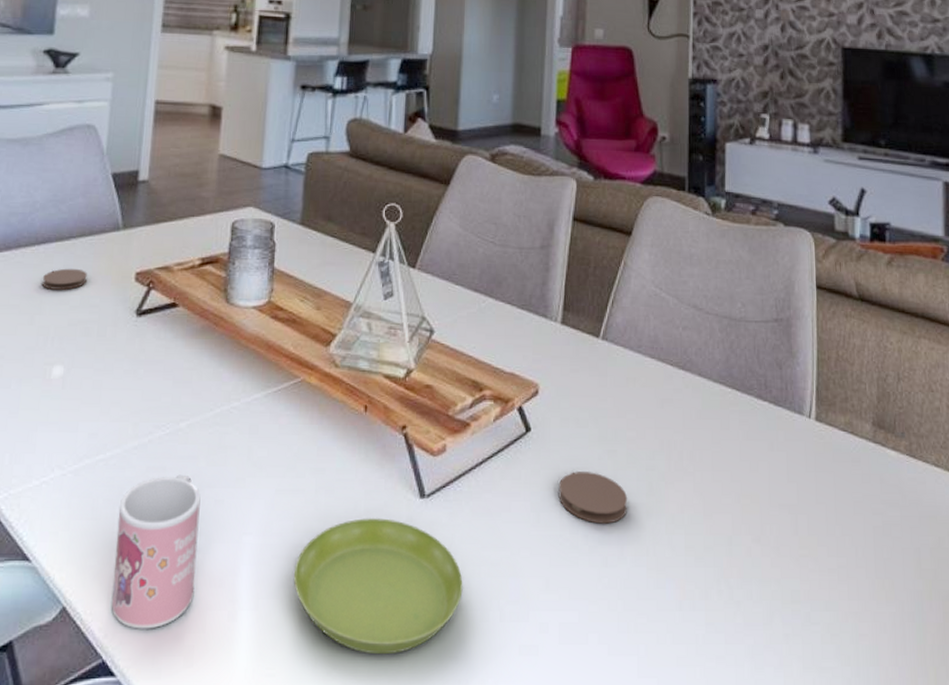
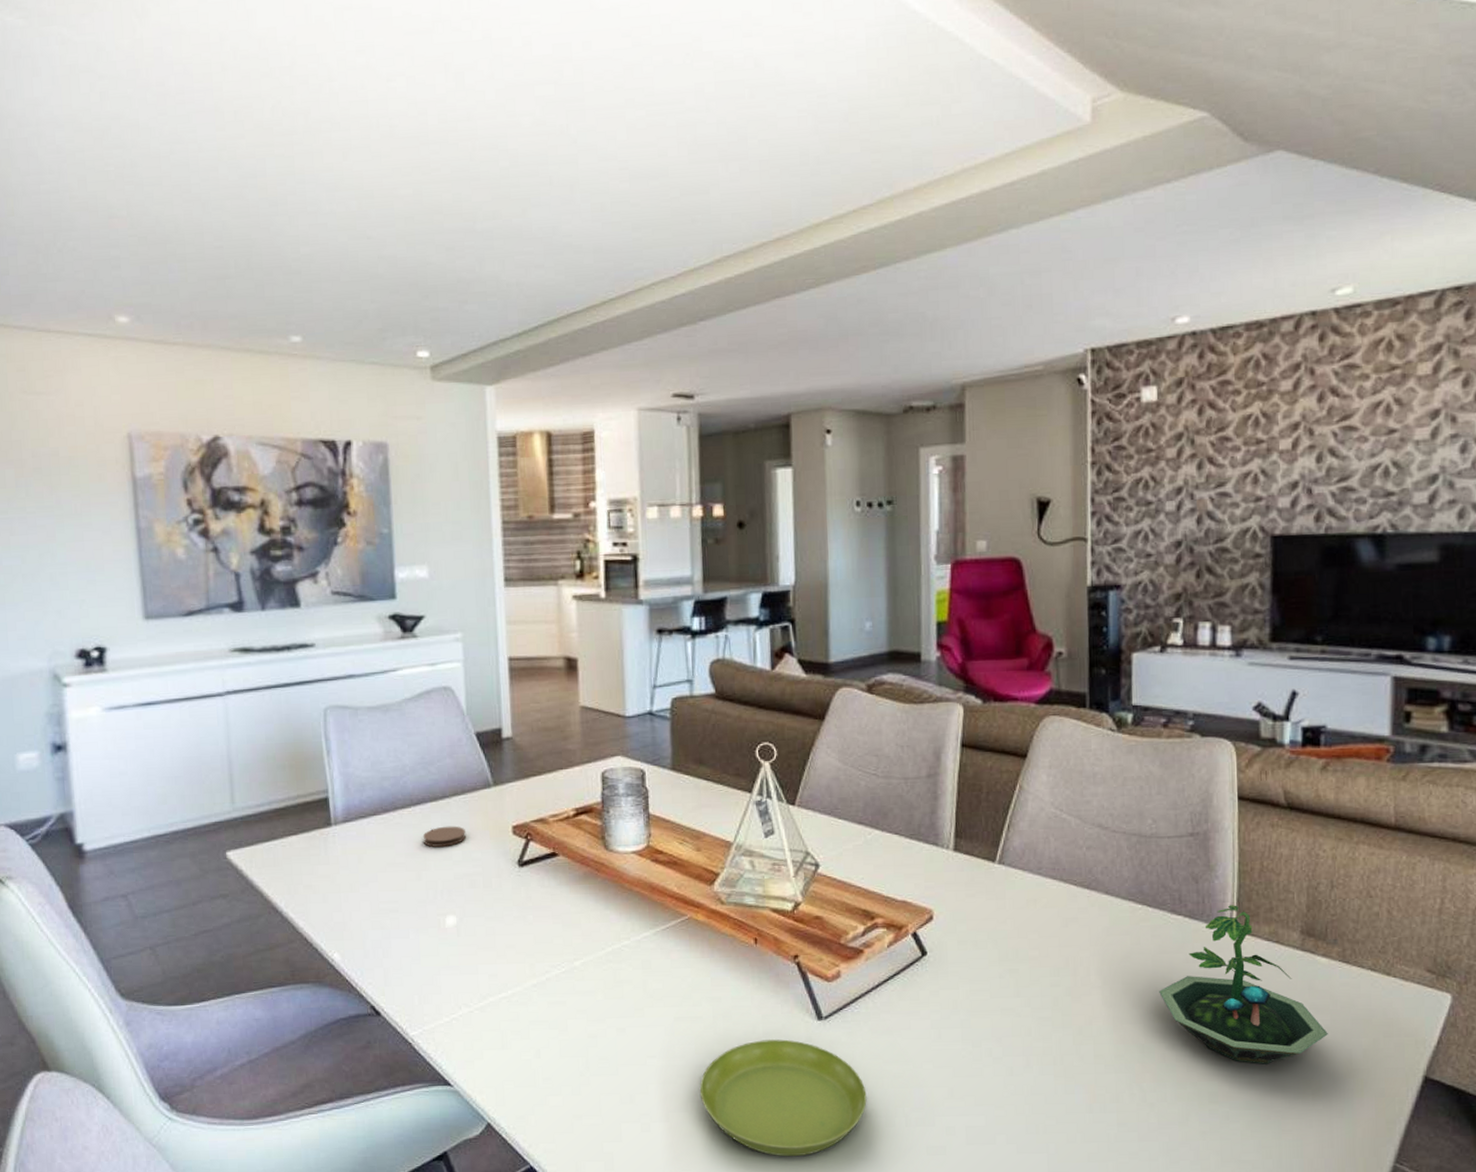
mug: present [111,474,201,629] -> none [526,1007,607,1140]
coaster: present [558,472,628,524] -> none [959,990,1033,1037]
terrarium: none [746,393,899,562] -> present [1159,905,1328,1064]

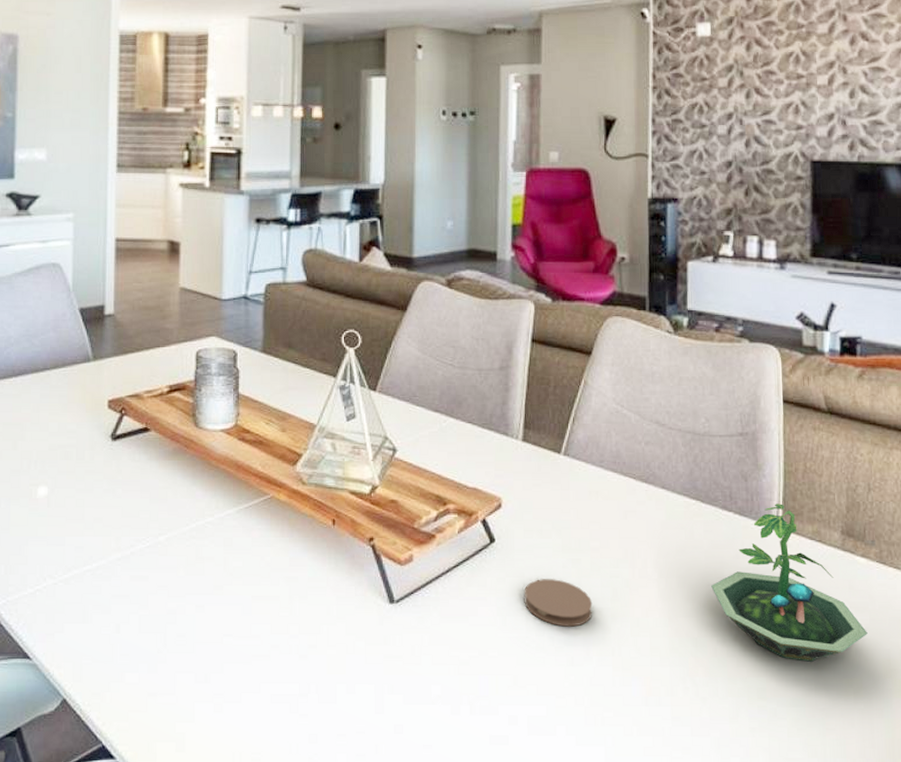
coaster: present [423,826,466,847] -> none [21,397,63,417]
saucer: present [699,1039,867,1157] -> none [273,622,434,743]
coaster: none [959,990,1033,1037] -> present [524,579,593,627]

